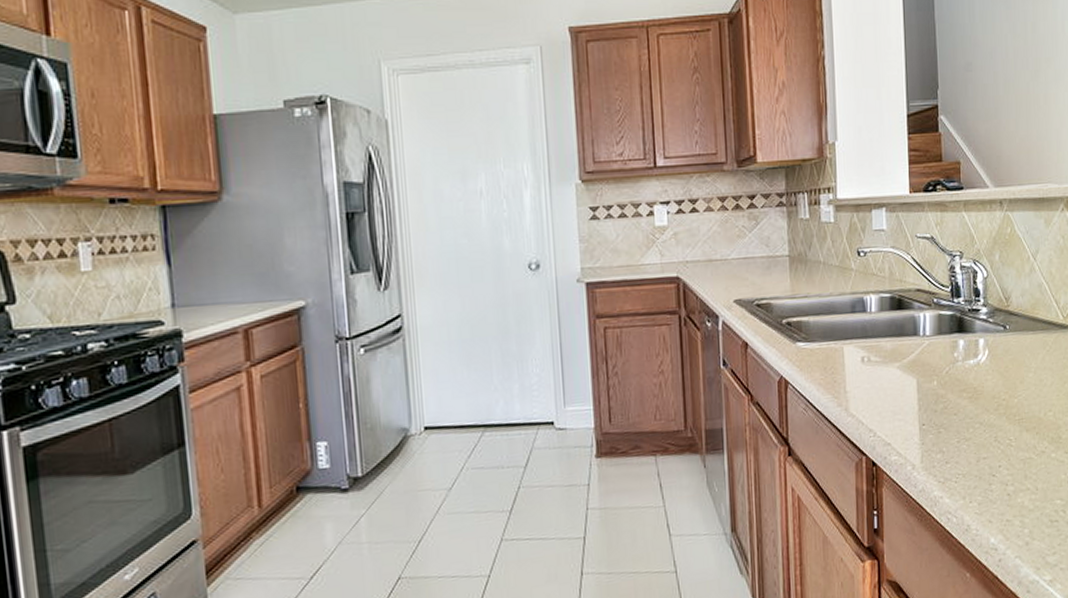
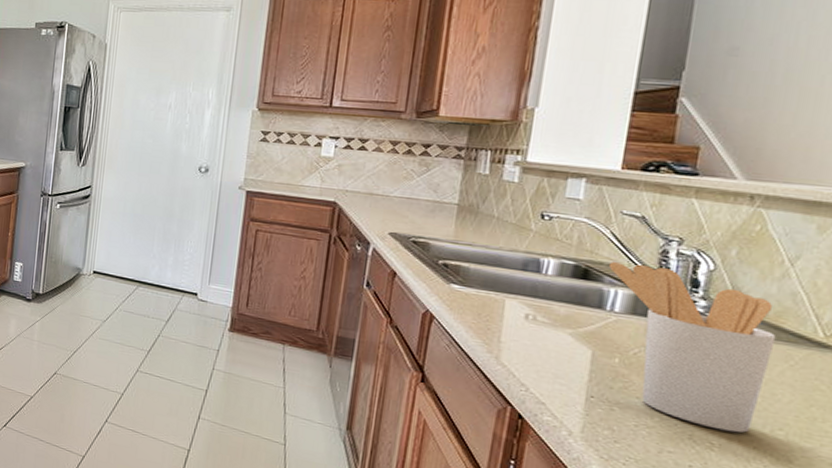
utensil holder: none [915,283,1035,426] -> present [608,262,776,433]

